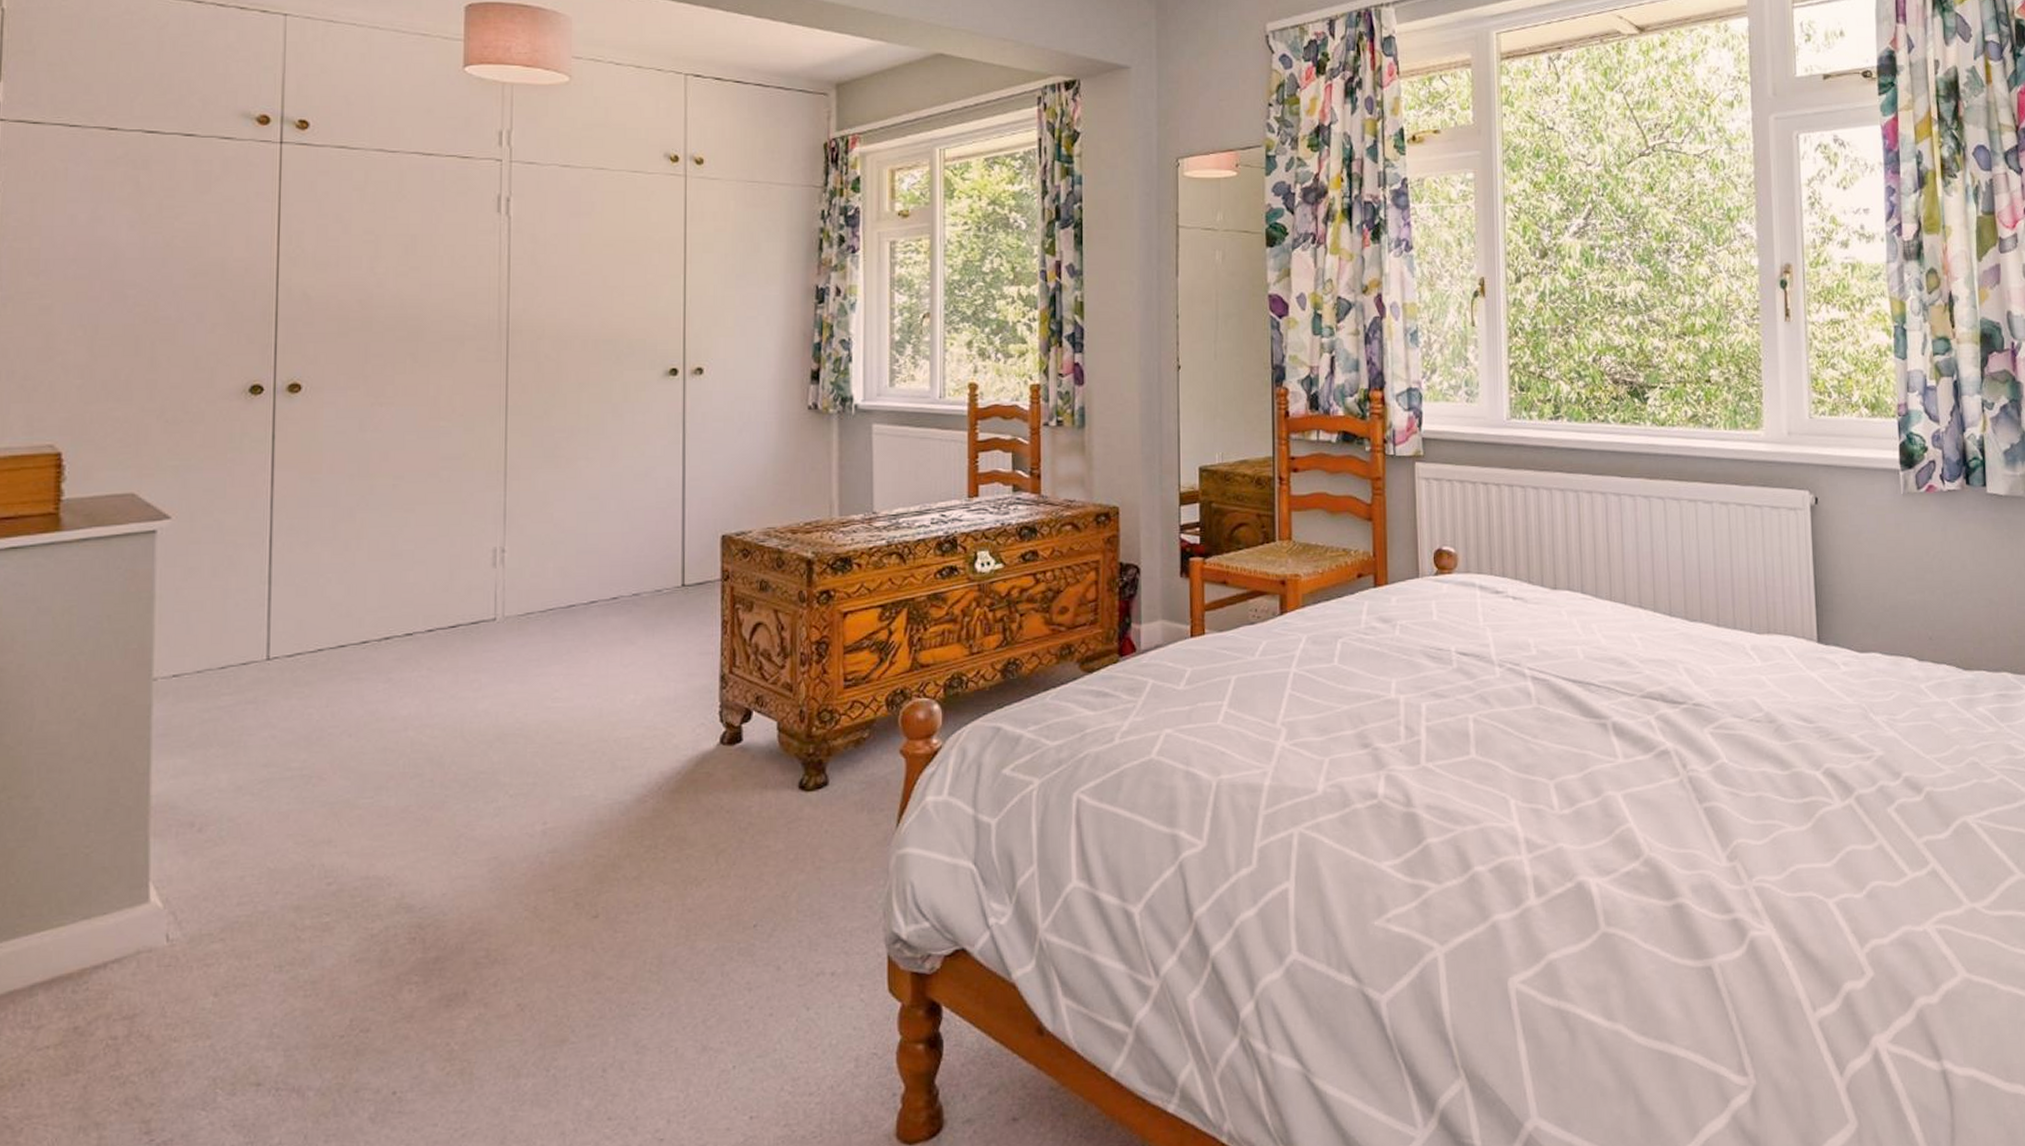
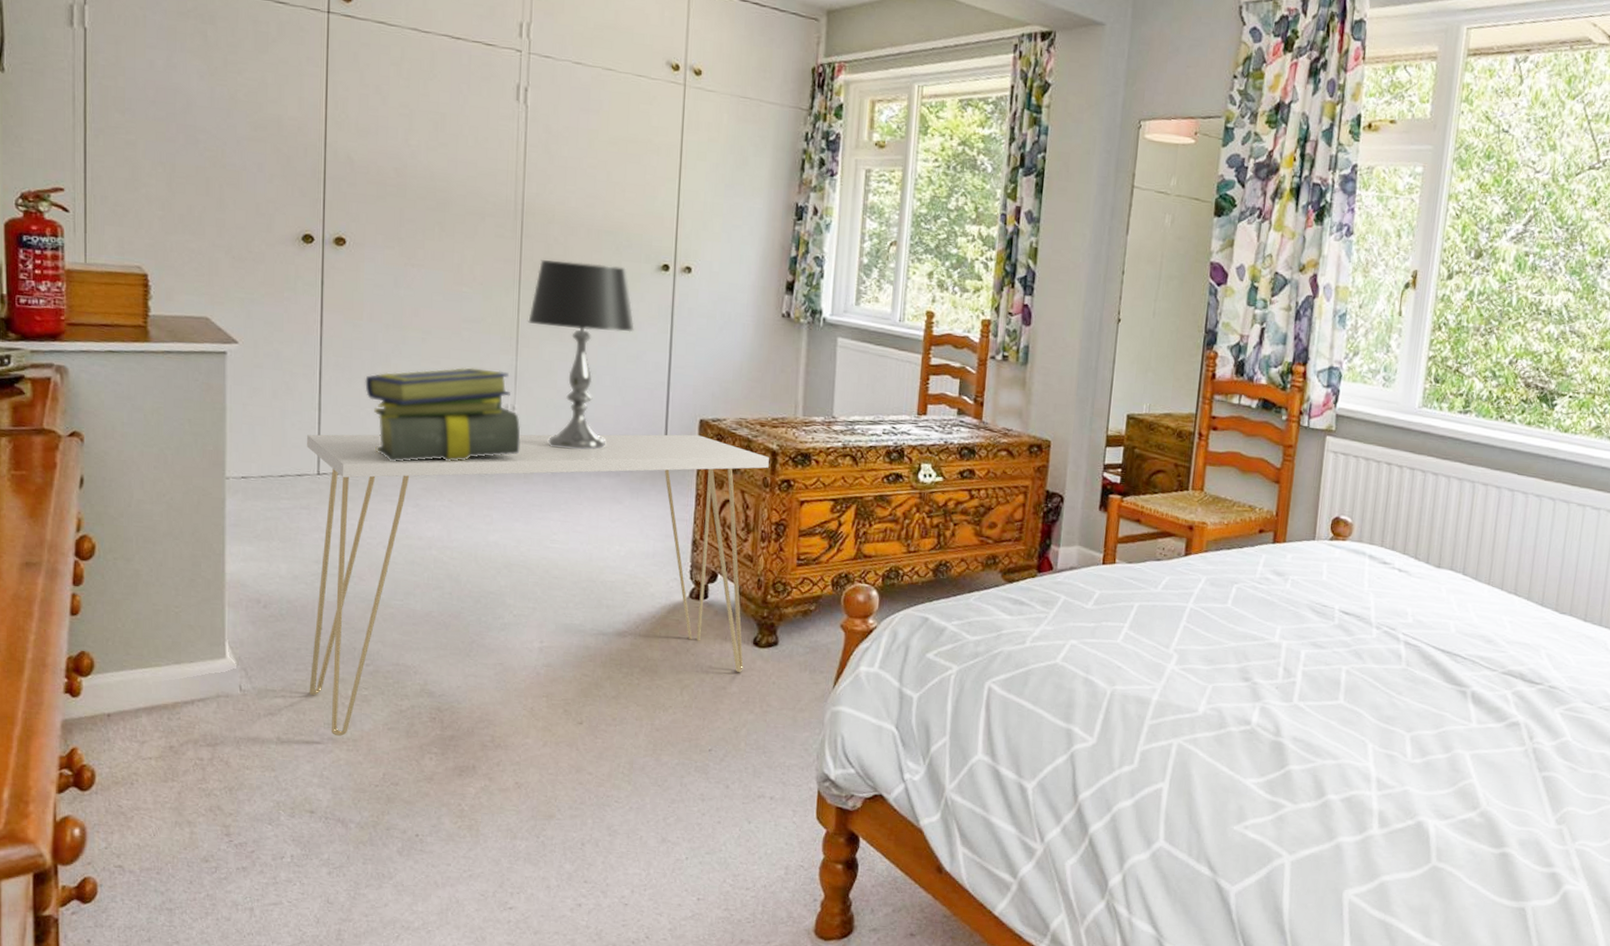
console table: none [253,553,804,981] -> present [306,434,769,737]
stack of books: none [325,510,512,631] -> present [365,367,521,461]
table lamp: none [516,377,641,590] -> present [527,260,634,450]

